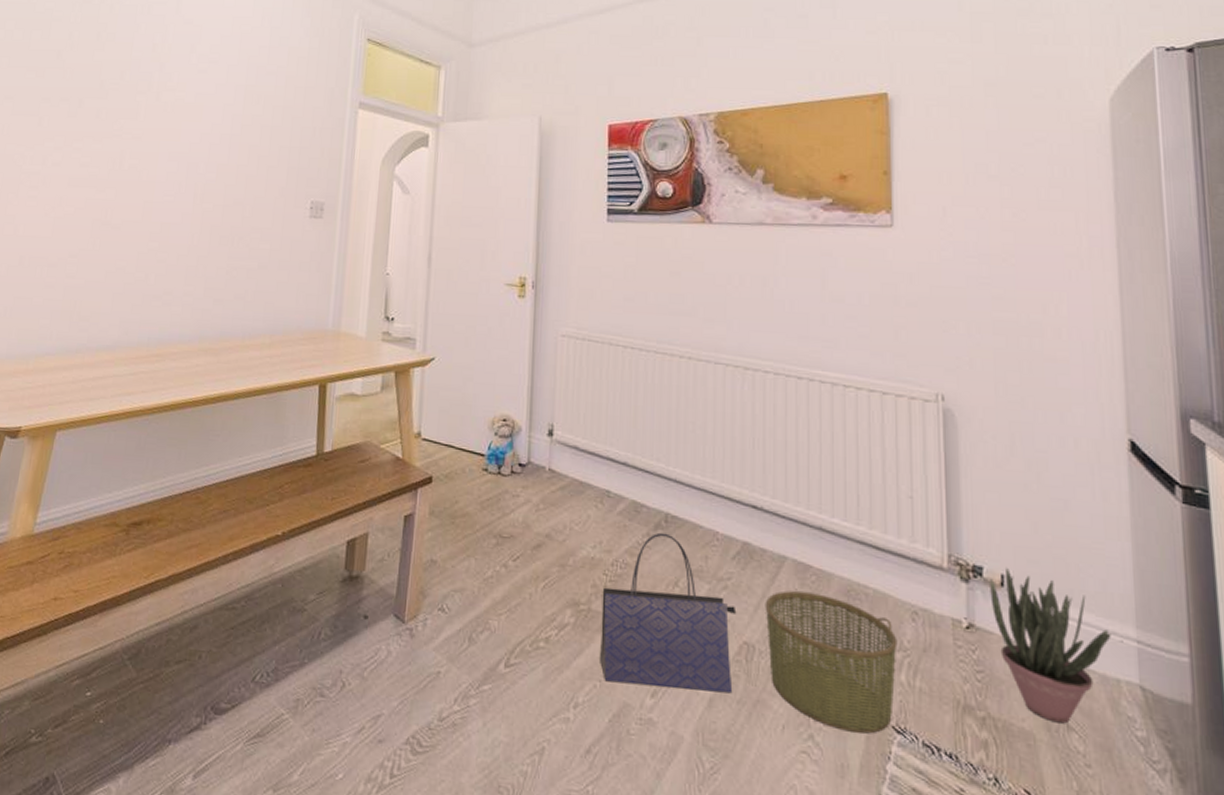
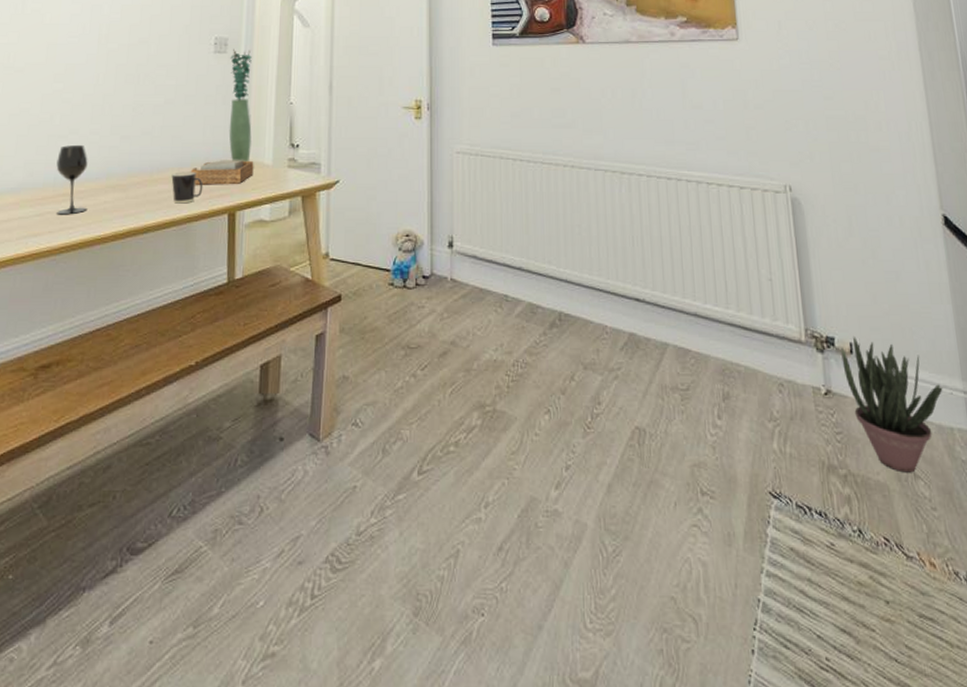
wineglass: none [150,305,181,376] -> present [56,144,88,215]
mug: none [263,339,295,372] -> present [171,171,204,204]
napkin holder: none [282,329,347,356] -> present [190,160,254,185]
vase: none [322,214,348,333] -> present [228,48,252,161]
tote bag: present [600,532,737,694] -> none [505,331,629,479]
basket: present [765,591,898,734] -> none [652,375,769,502]

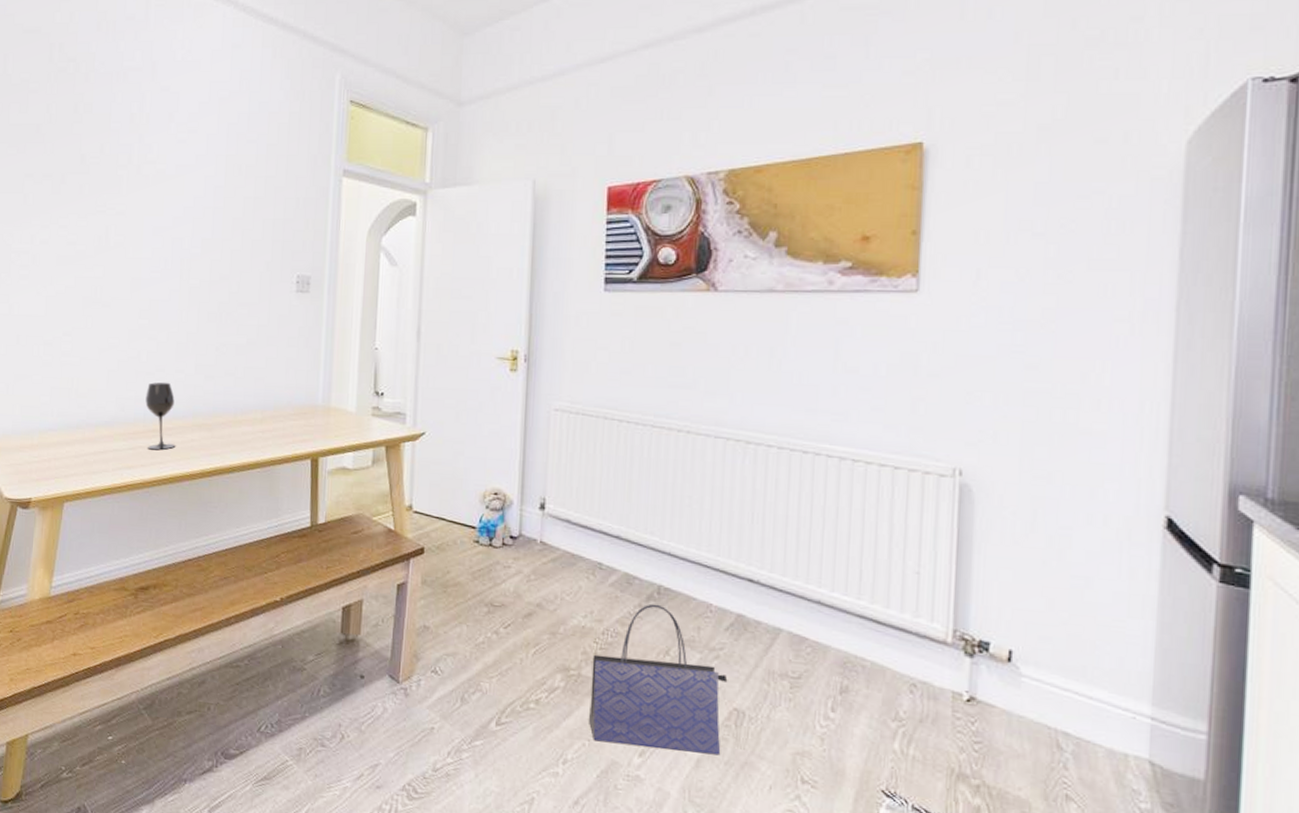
mug: present [171,171,204,204] -> none [255,414,287,447]
napkin holder: present [190,160,254,185] -> none [273,404,337,431]
vase: present [228,48,252,161] -> none [311,288,335,408]
tote bag: none [505,331,629,479] -> present [589,603,728,756]
potted plant: present [841,335,943,473] -> none [995,643,1123,794]

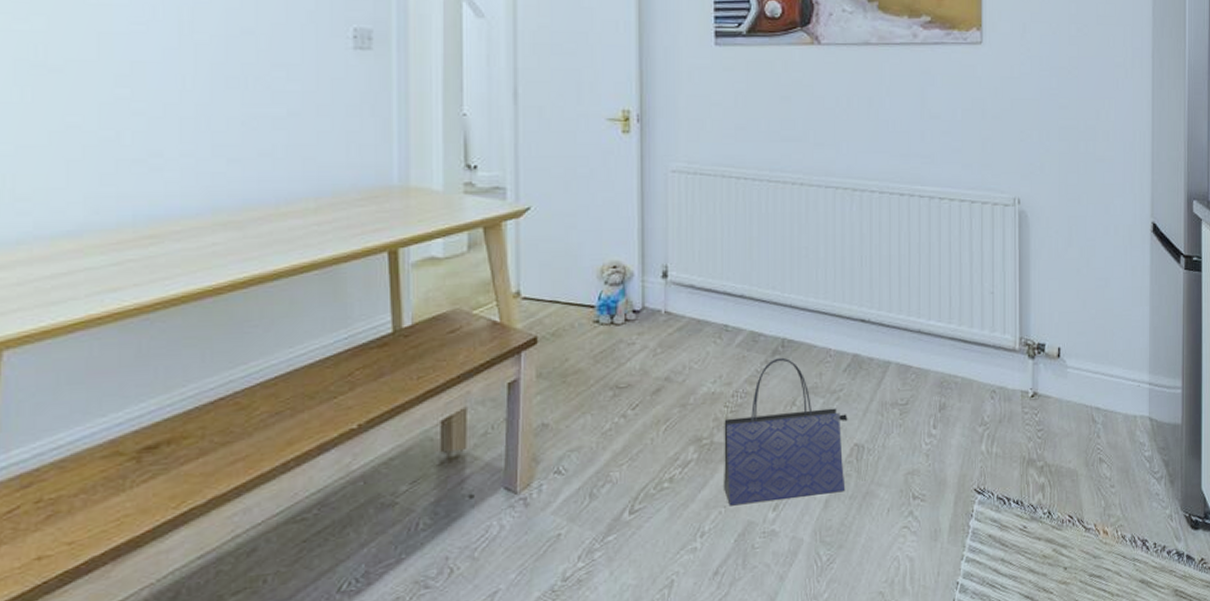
wineglass: present [145,382,176,450] -> none [134,170,189,263]

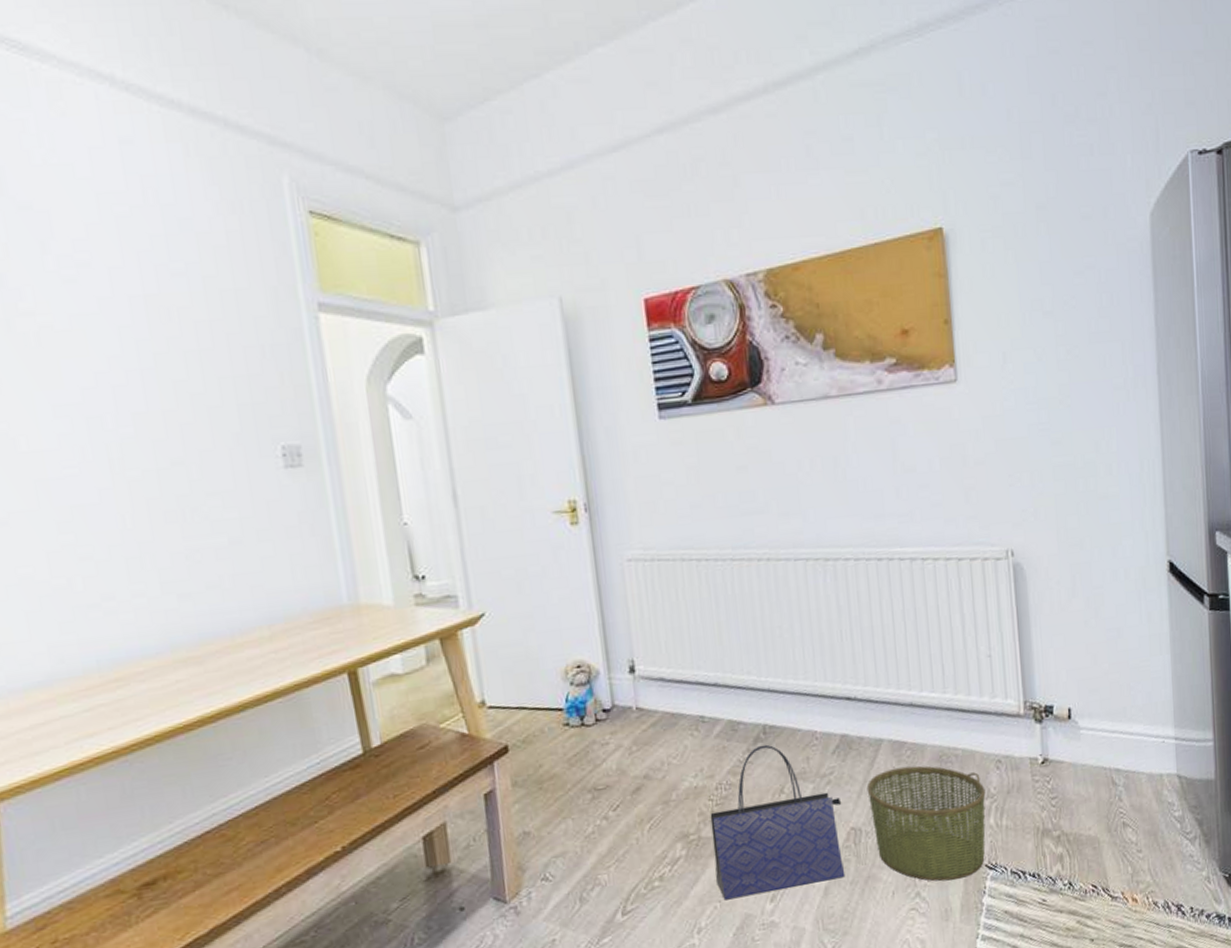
basket: none [872,389,980,502] -> present [866,765,986,881]

